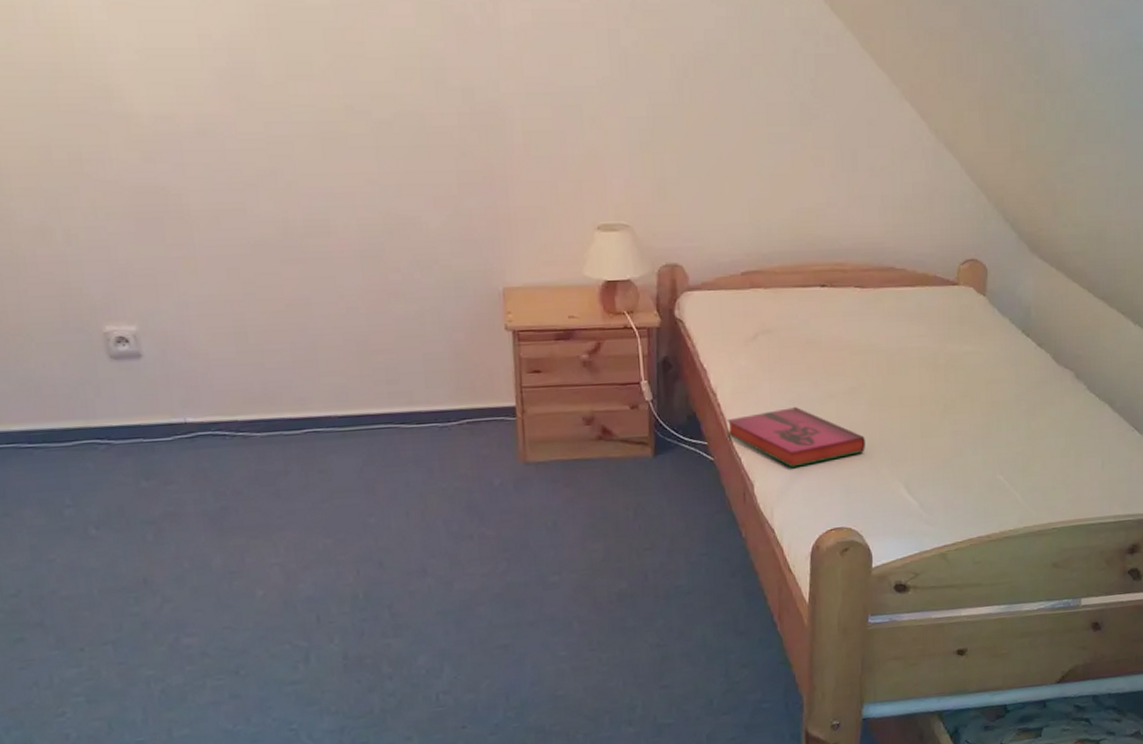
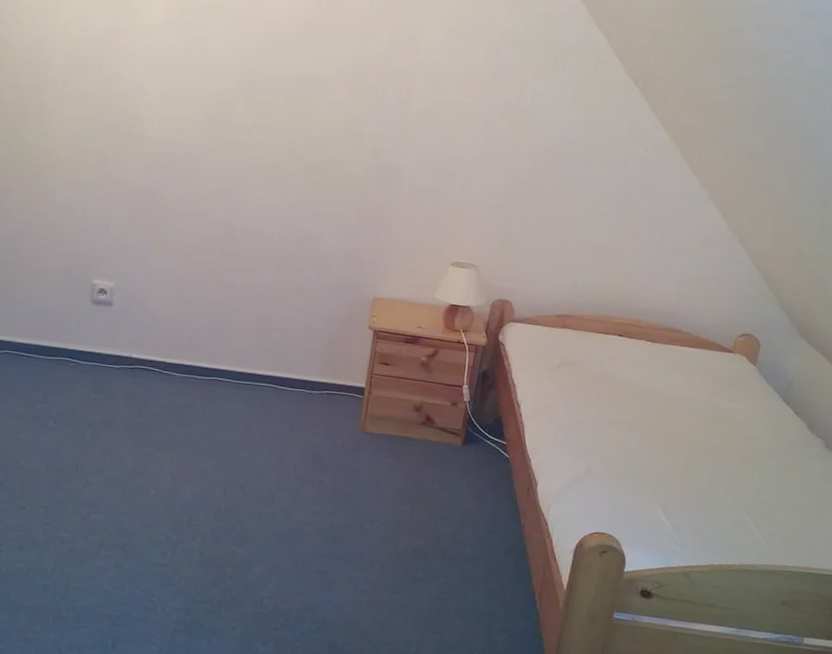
hardback book: present [726,406,865,468] -> none [522,426,635,476]

